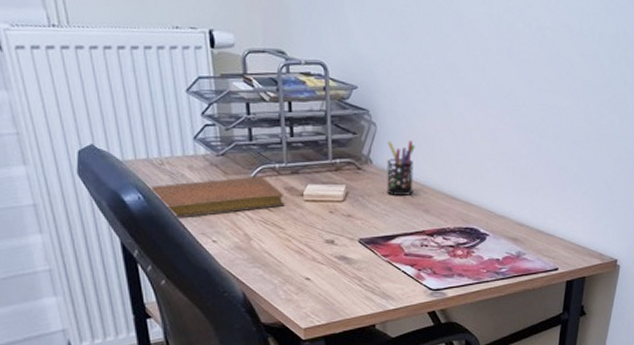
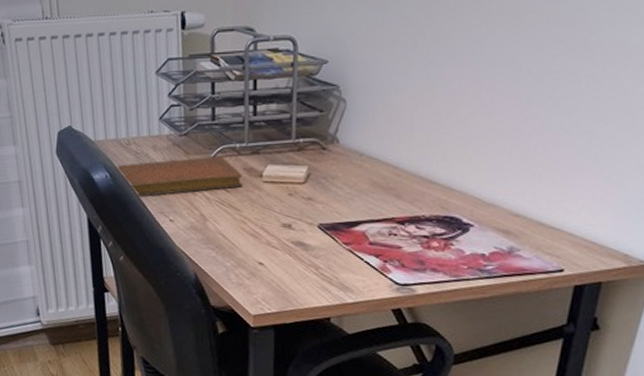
pen holder: present [387,141,415,195] -> none [353,118,389,178]

